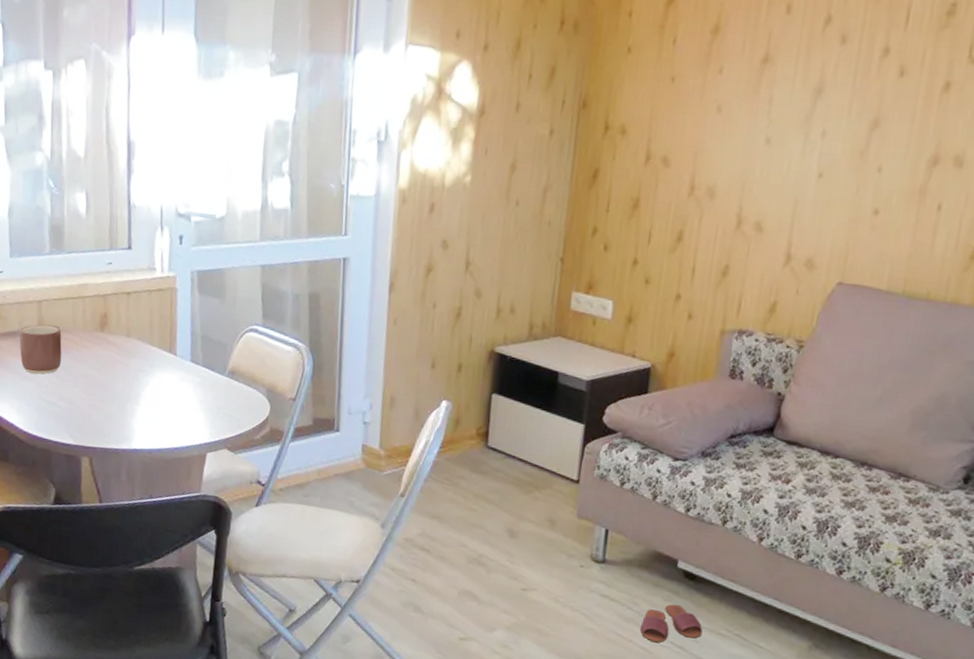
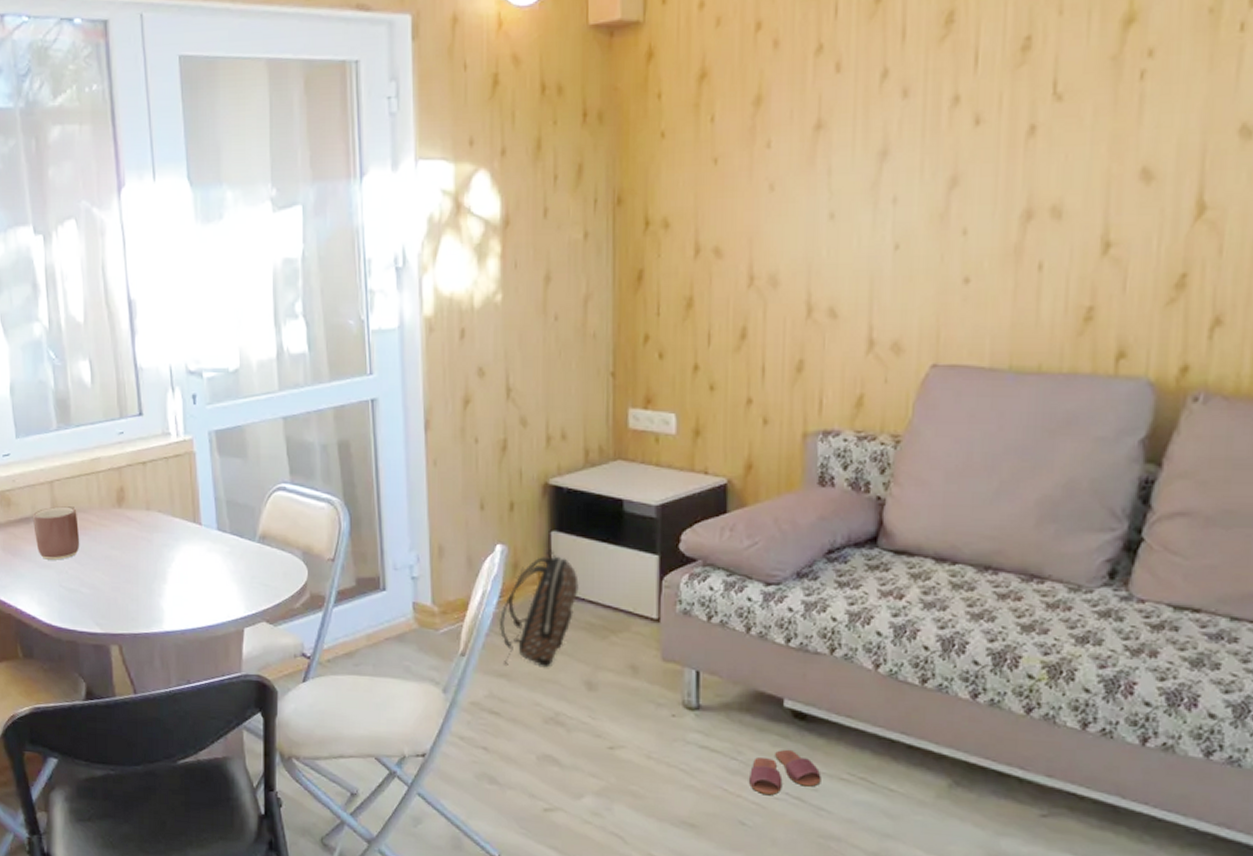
backpack: none [437,410,512,513] -> present [499,549,579,666]

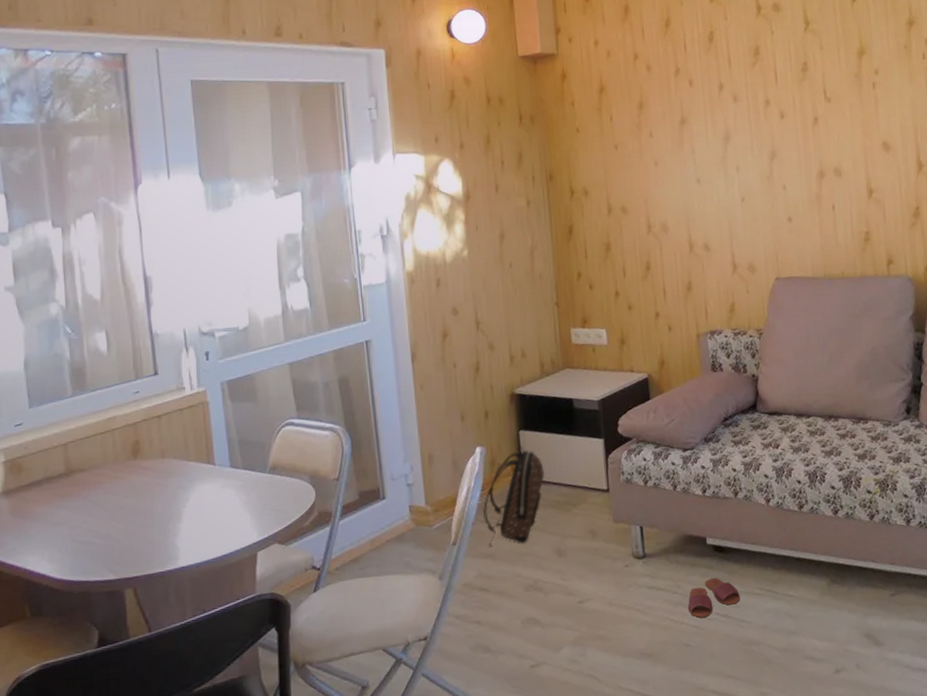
mug: present [33,506,80,560] -> none [46,464,94,518]

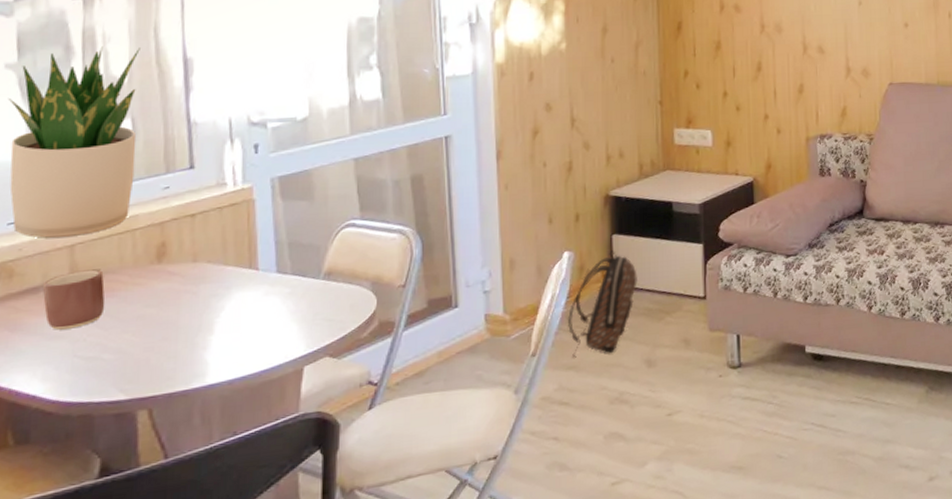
planter: none [8,268,111,438] -> present [7,46,140,238]
mug: none [46,464,94,518] -> present [43,269,105,330]
slippers: present [688,577,740,618] -> none [783,386,837,429]

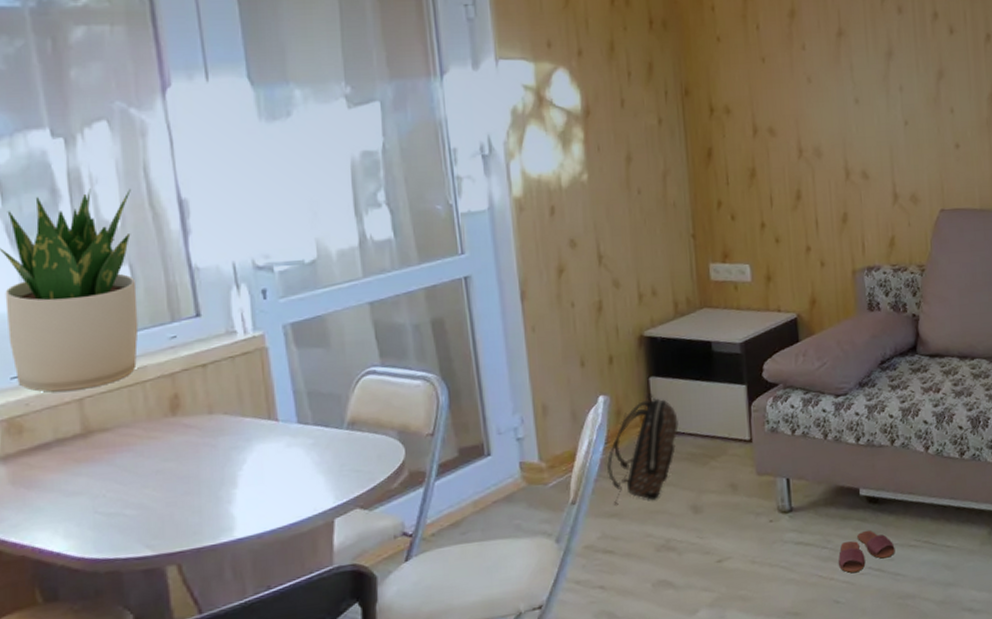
mug: present [43,269,105,330] -> none [56,423,122,486]
slippers: none [783,386,837,429] -> present [838,530,895,573]

